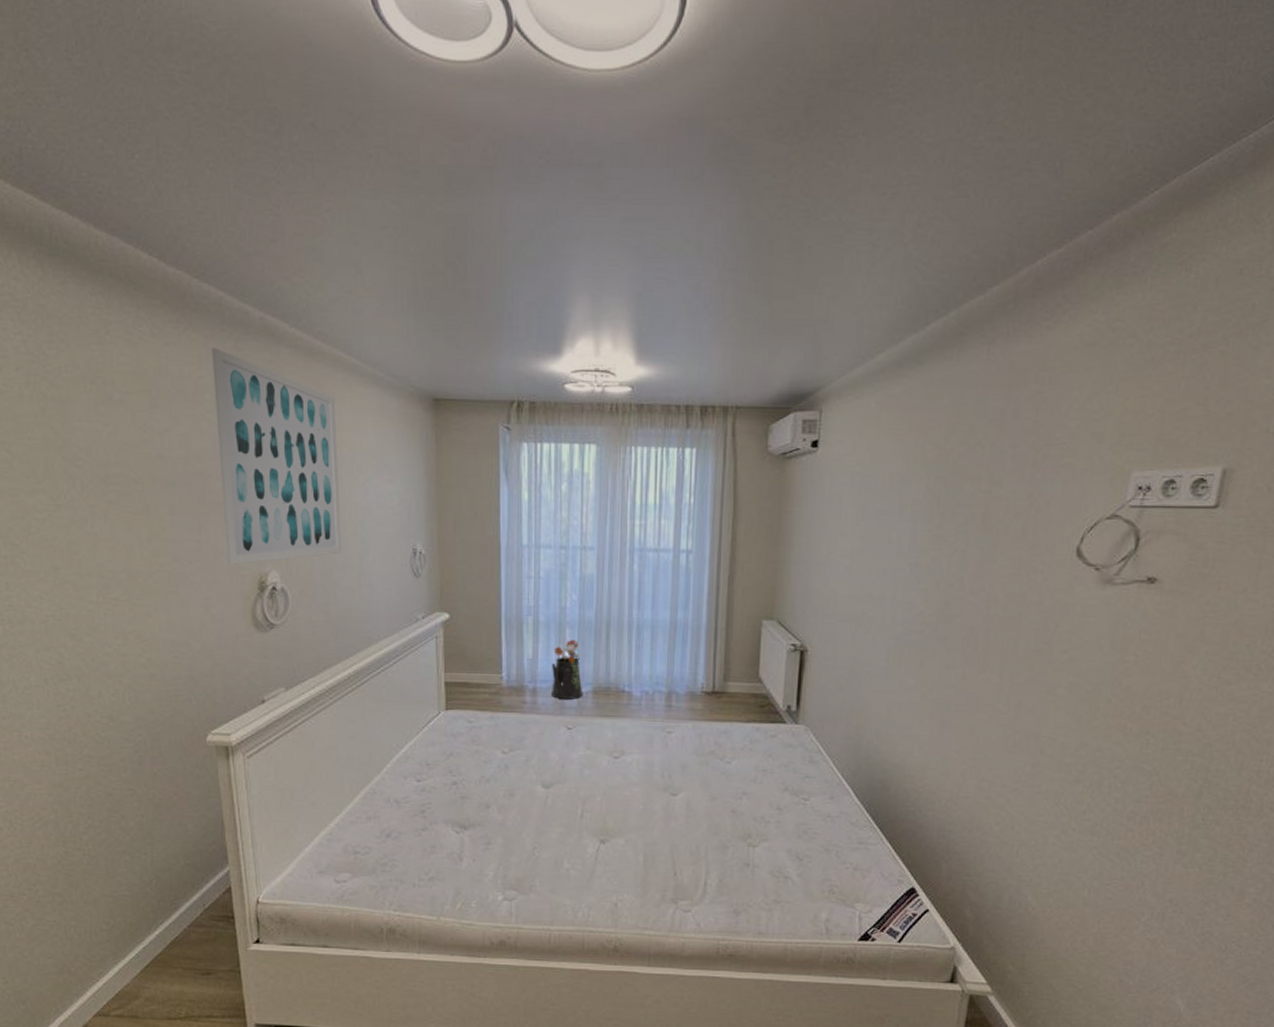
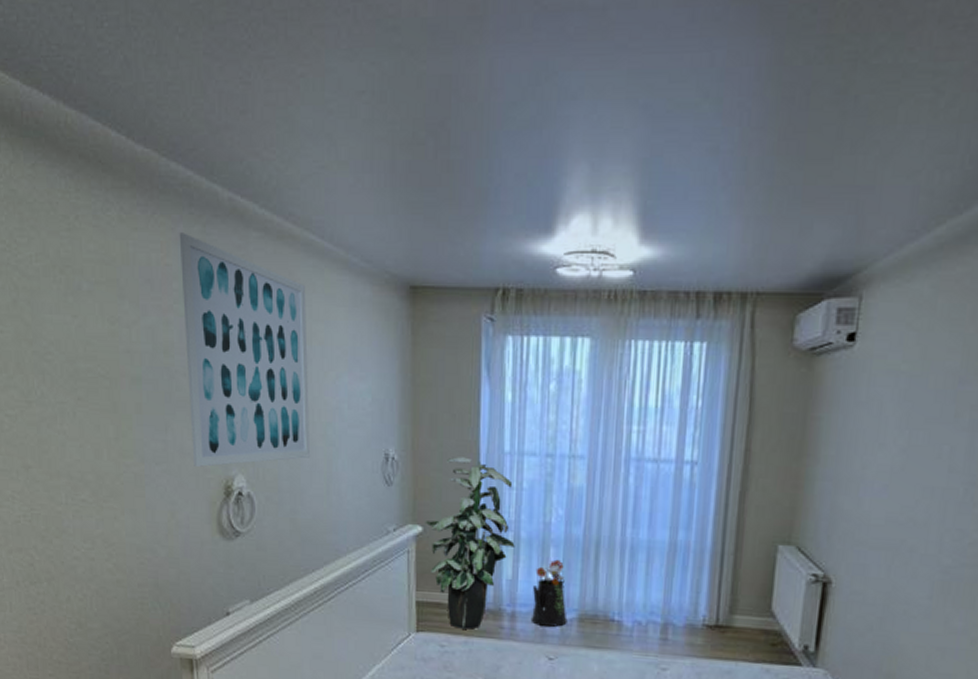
indoor plant: none [451,550,534,705] -> present [425,457,515,629]

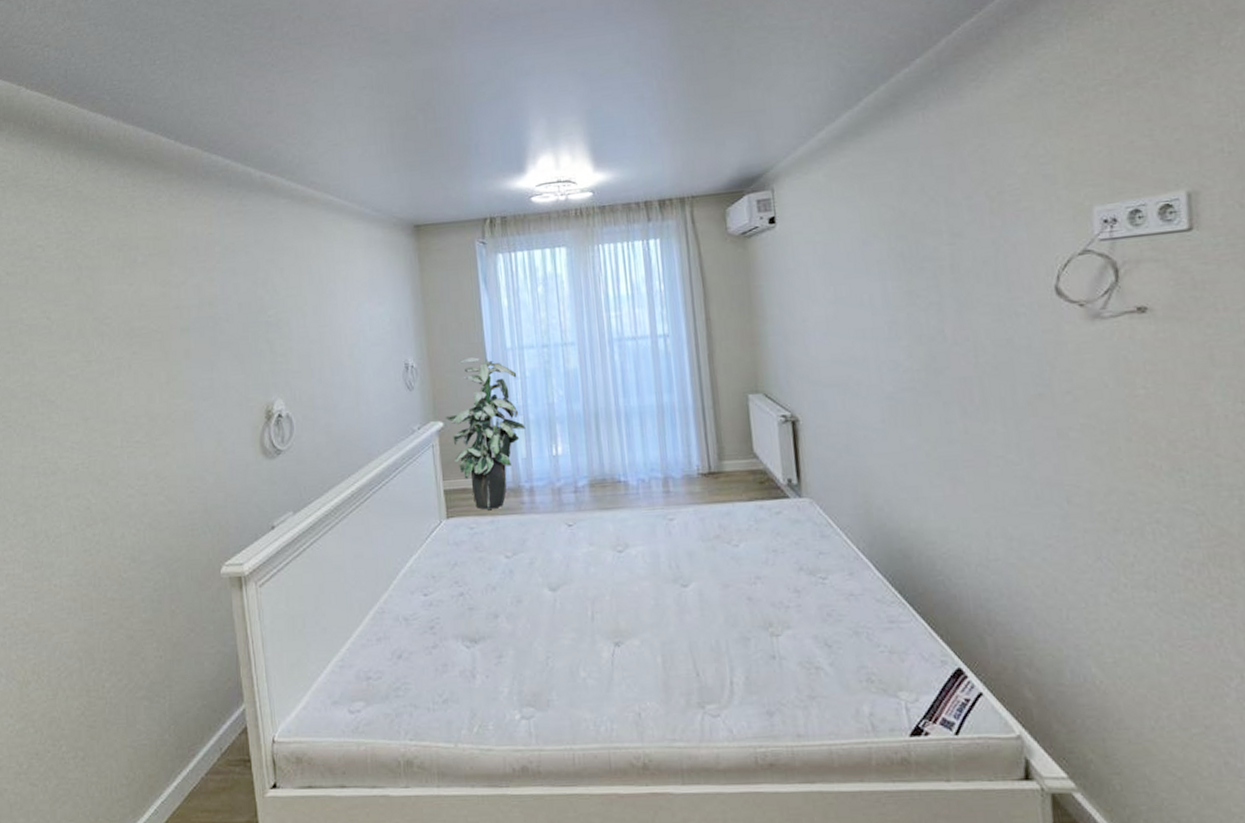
wall art: present [179,233,311,467] -> none [219,207,341,397]
watering can: present [530,559,567,627] -> none [546,434,580,496]

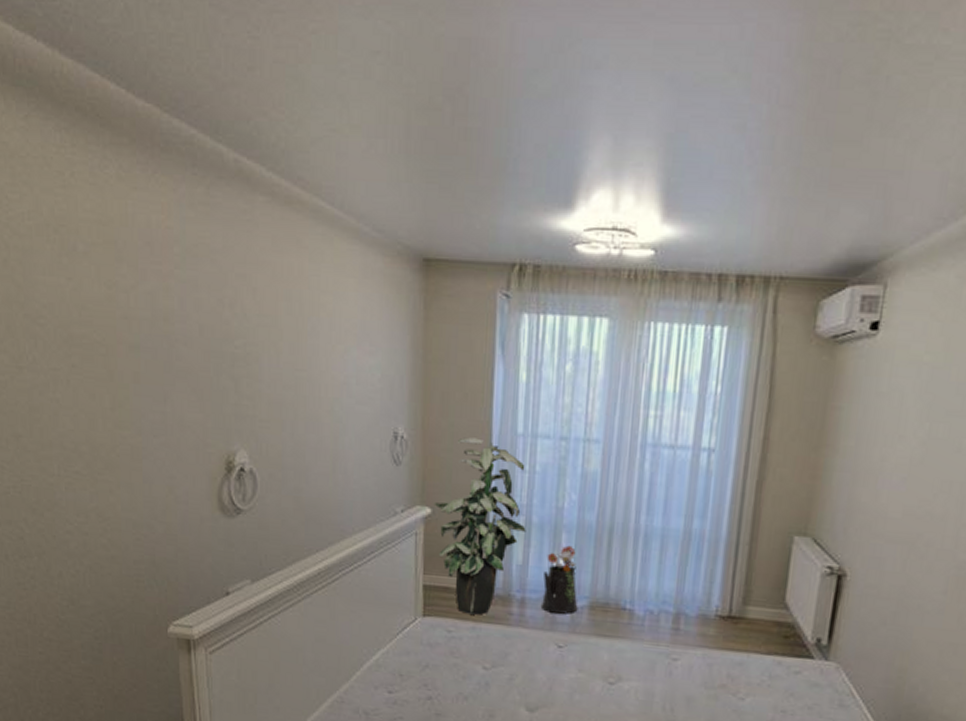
watering can: none [546,434,580,496] -> present [540,545,578,614]

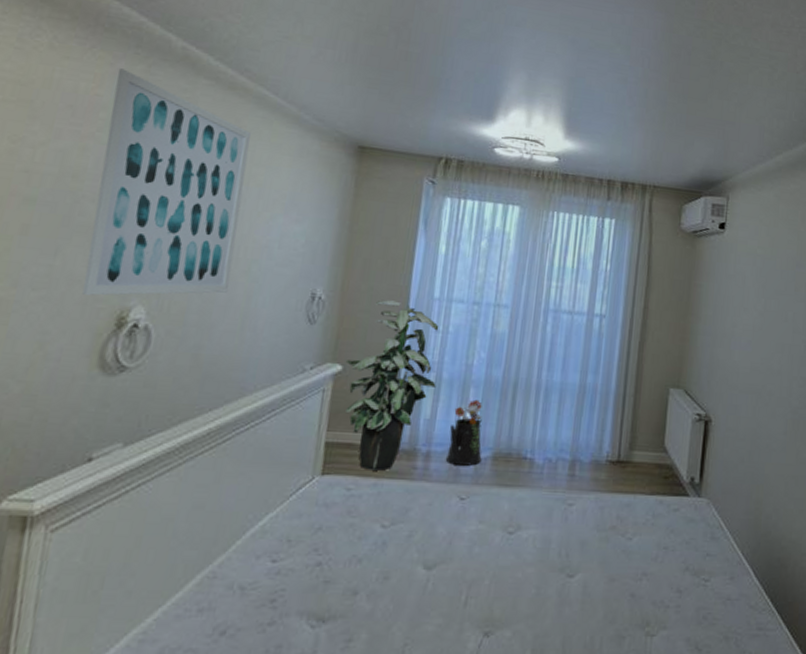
wall art: none [181,194,317,441] -> present [82,68,251,296]

